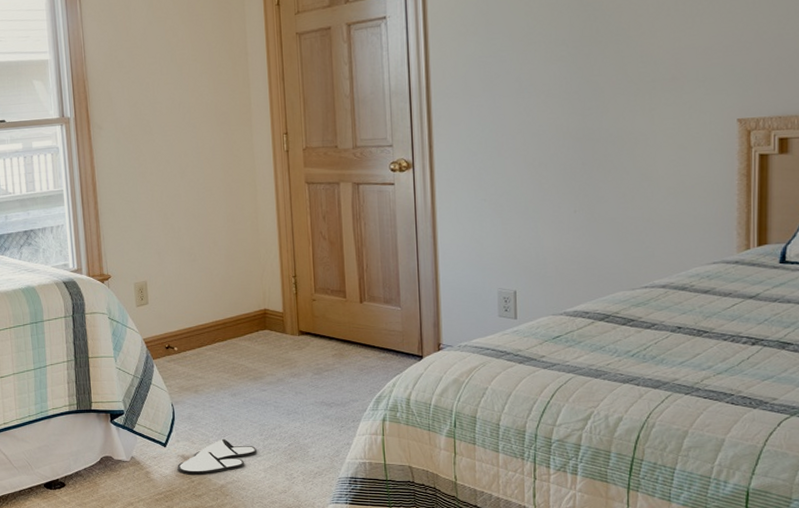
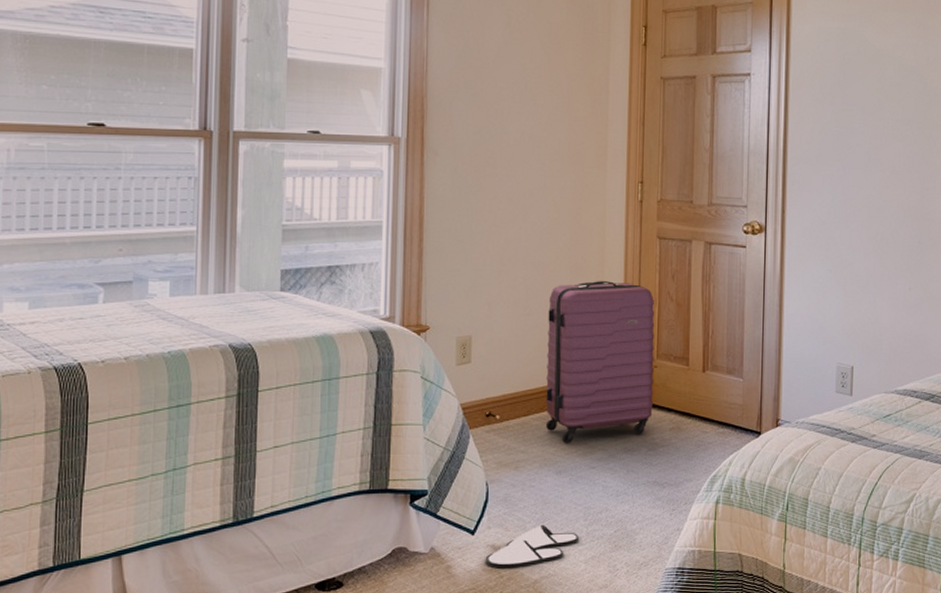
suitcase: none [210,226,315,371] -> present [545,281,655,444]

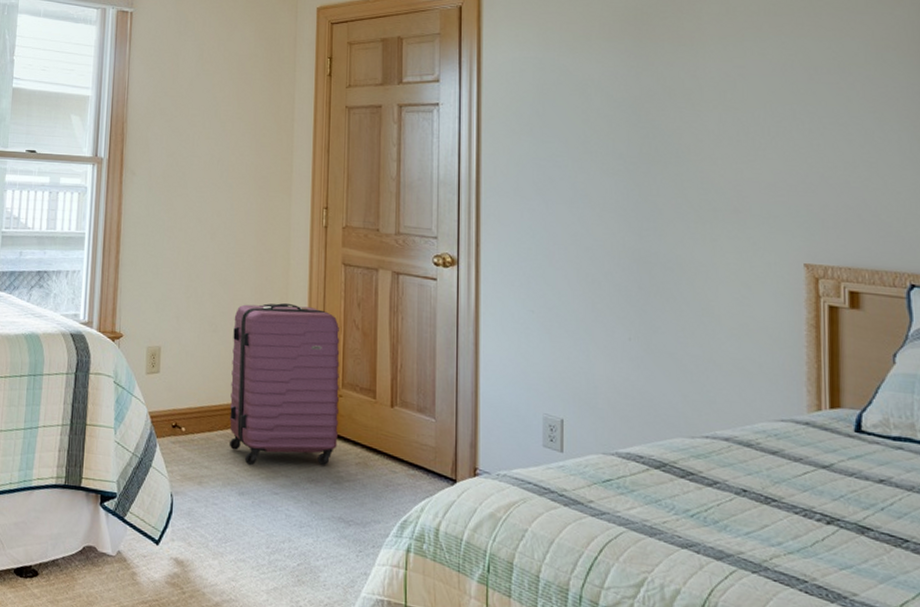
slippers: present [485,524,580,569] -> none [168,545,262,587]

